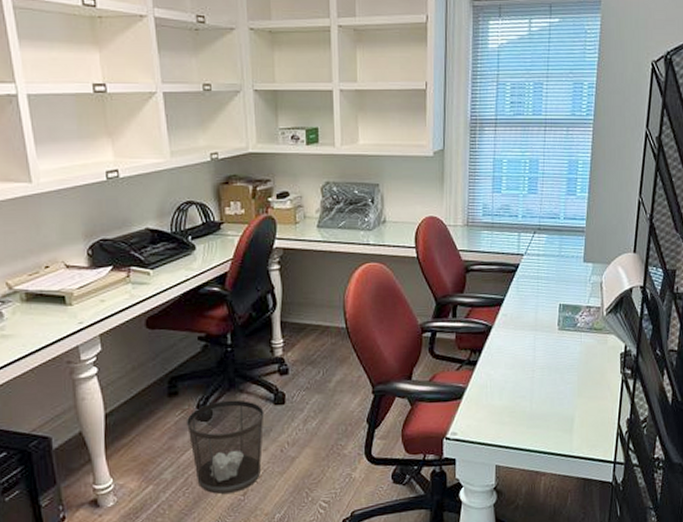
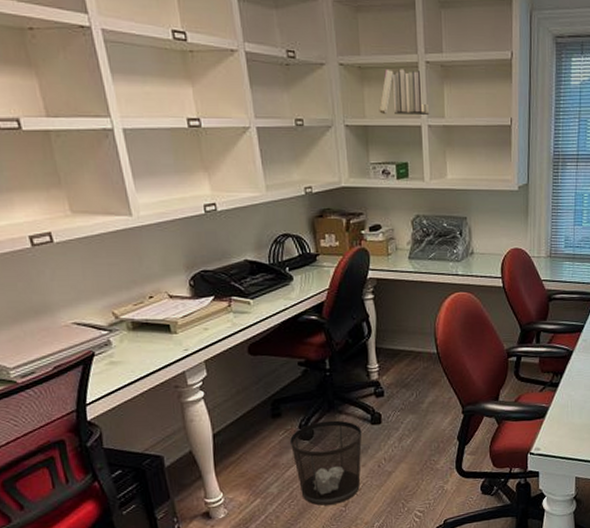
books: none [289,33,342,79] -> present [379,68,430,115]

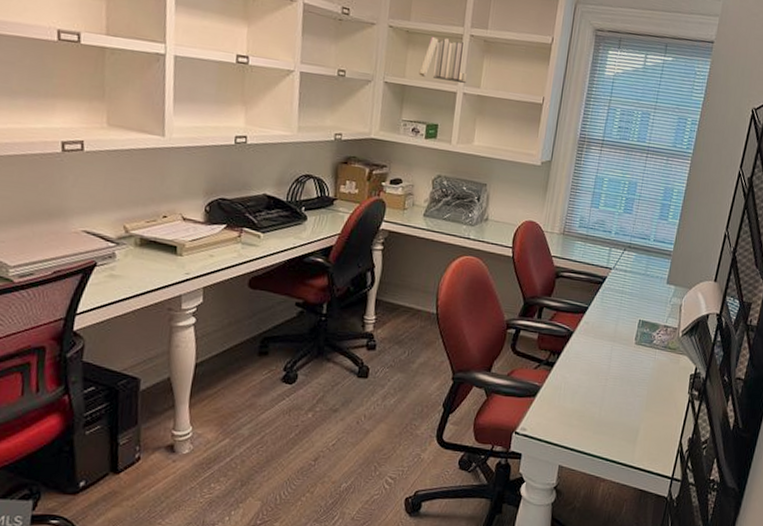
waste bin: present [290,420,362,506] -> none [271,366,347,457]

